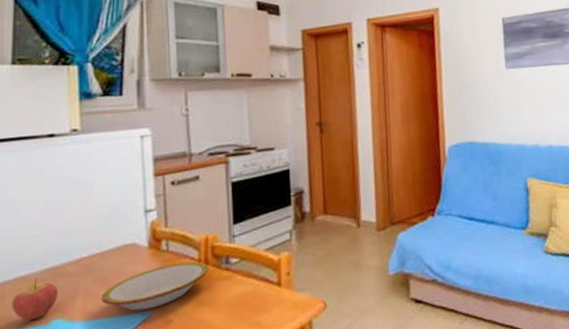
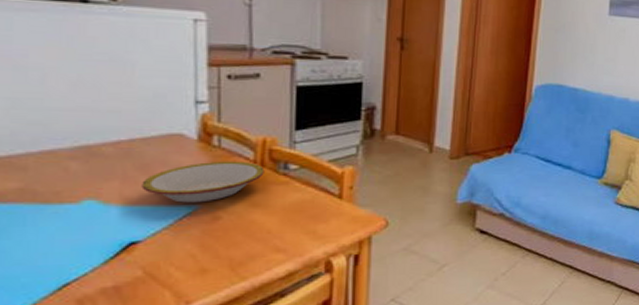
fruit: present [12,278,59,321] -> none [37,155,93,198]

